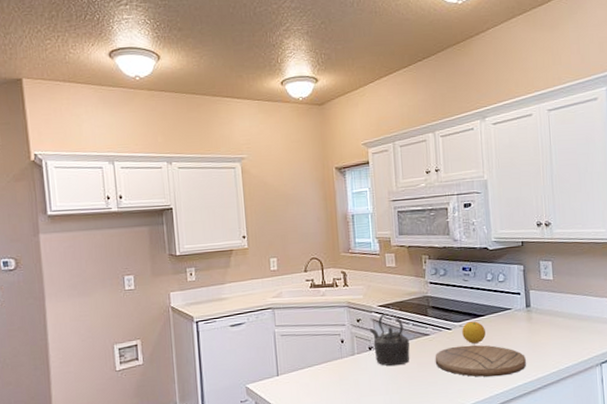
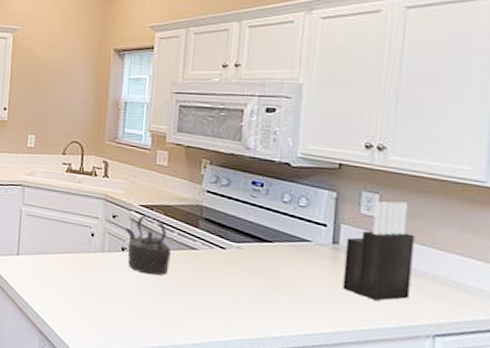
cutting board: present [435,344,526,377] -> none [199,268,322,319]
fruit: present [462,321,486,344] -> none [239,245,271,272]
knife block: none [535,264,582,346] -> present [342,201,415,301]

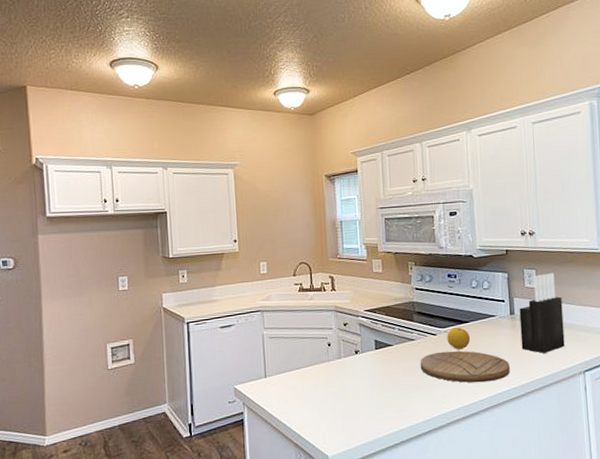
kettle: present [126,215,171,276] -> none [356,318,396,370]
cutting board: none [199,268,322,319] -> present [420,350,510,383]
fruit: none [239,245,271,272] -> present [447,327,470,349]

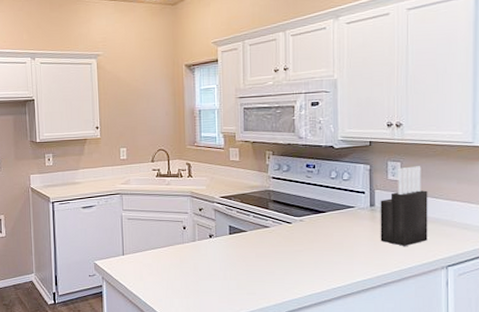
cutting board: present [420,350,510,383] -> none [273,239,366,272]
fruit: present [447,327,470,349] -> none [302,217,326,238]

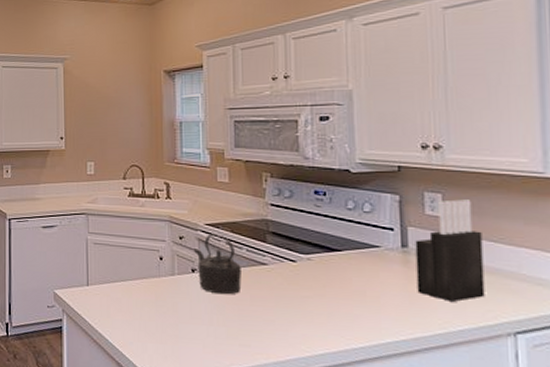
kettle: none [211,205,249,254] -> present [194,234,242,295]

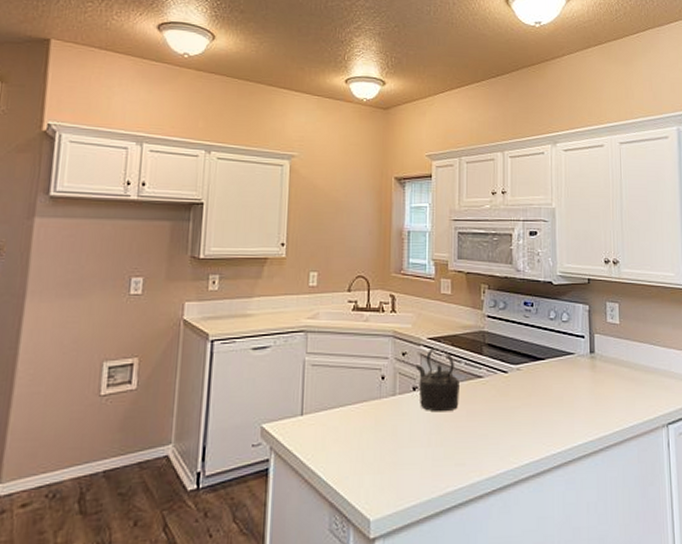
knife block: present [415,199,485,302] -> none [600,308,648,400]

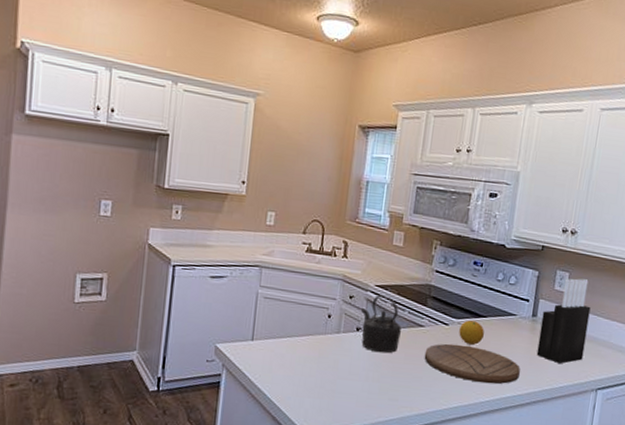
cutting board: none [487,392,587,433] -> present [424,343,520,384]
fruit: none [519,365,545,391] -> present [459,320,484,345]
knife block: none [600,308,648,400] -> present [536,278,591,364]

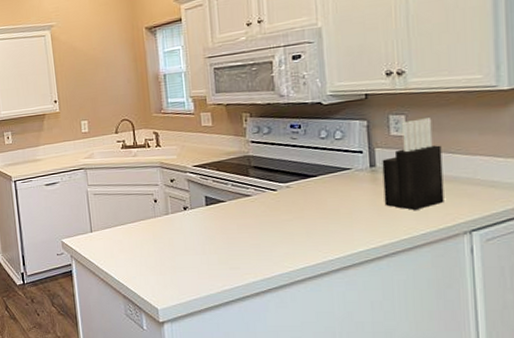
kettle: present [361,295,402,353] -> none [184,173,229,227]
cutting board: present [424,343,520,384] -> none [257,207,369,242]
fruit: present [459,320,484,345] -> none [289,182,318,206]

